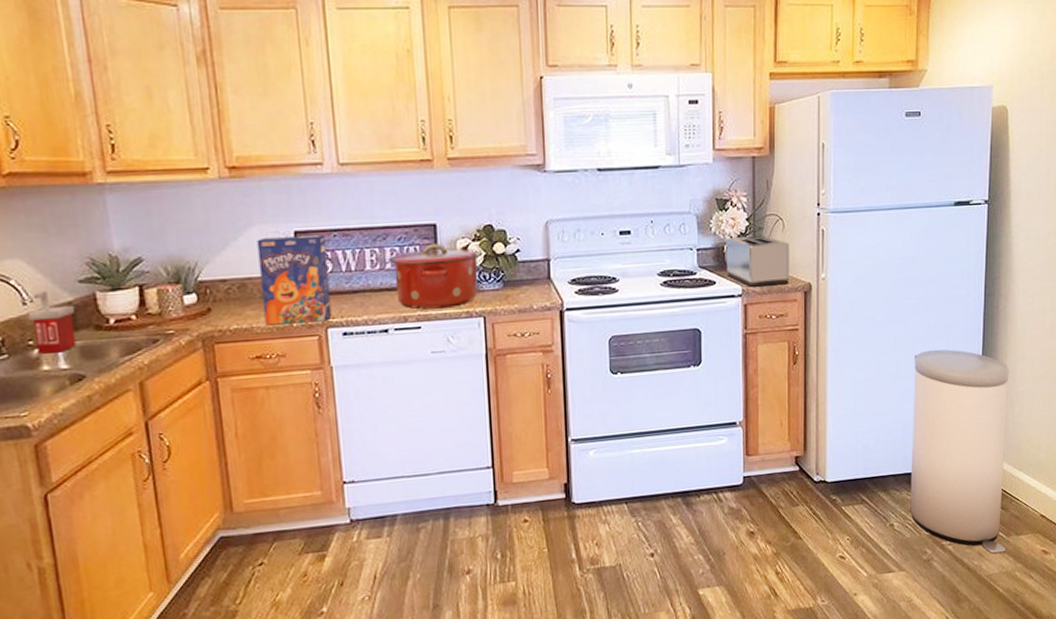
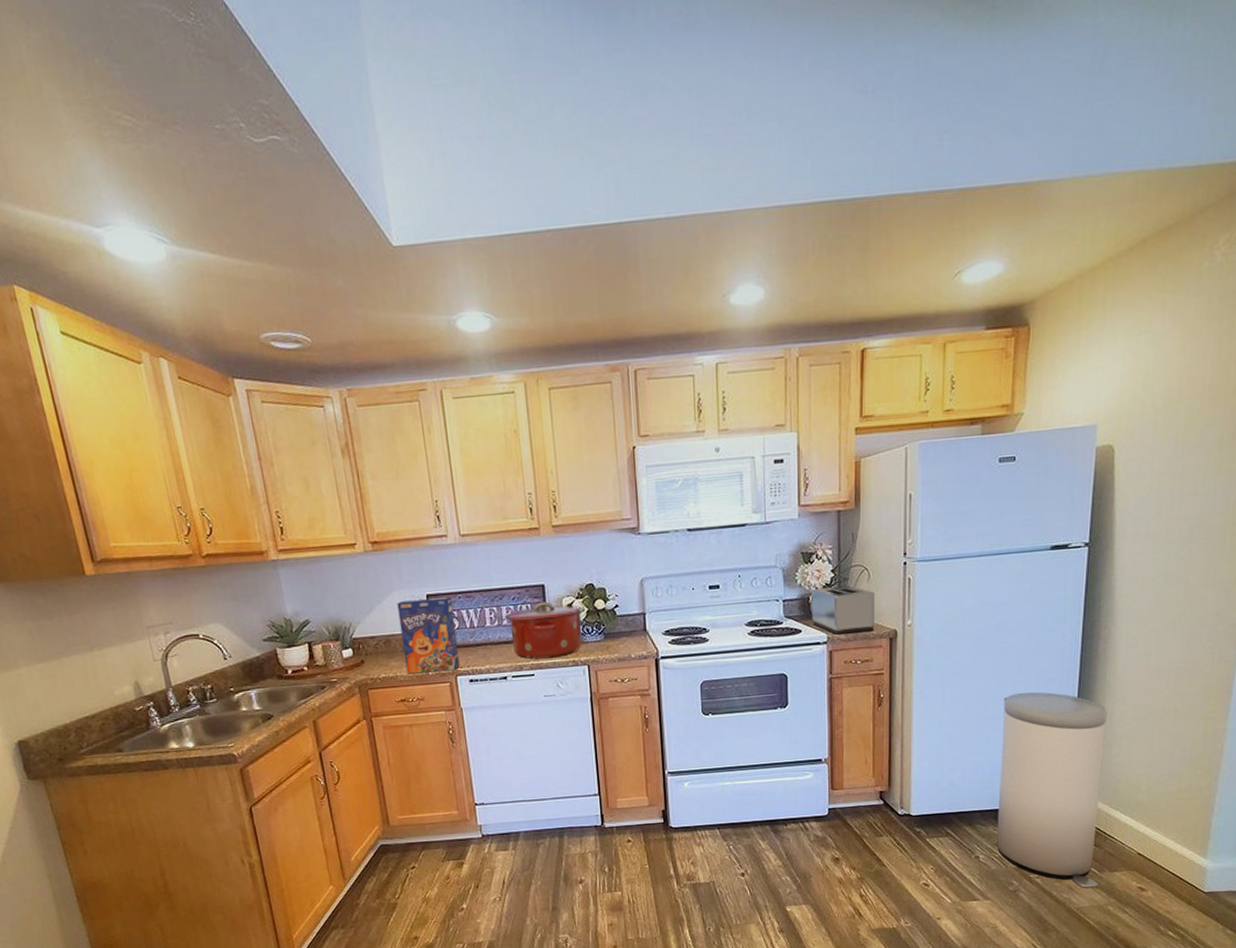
soap dispenser: present [29,291,77,354] -> none [229,648,265,698]

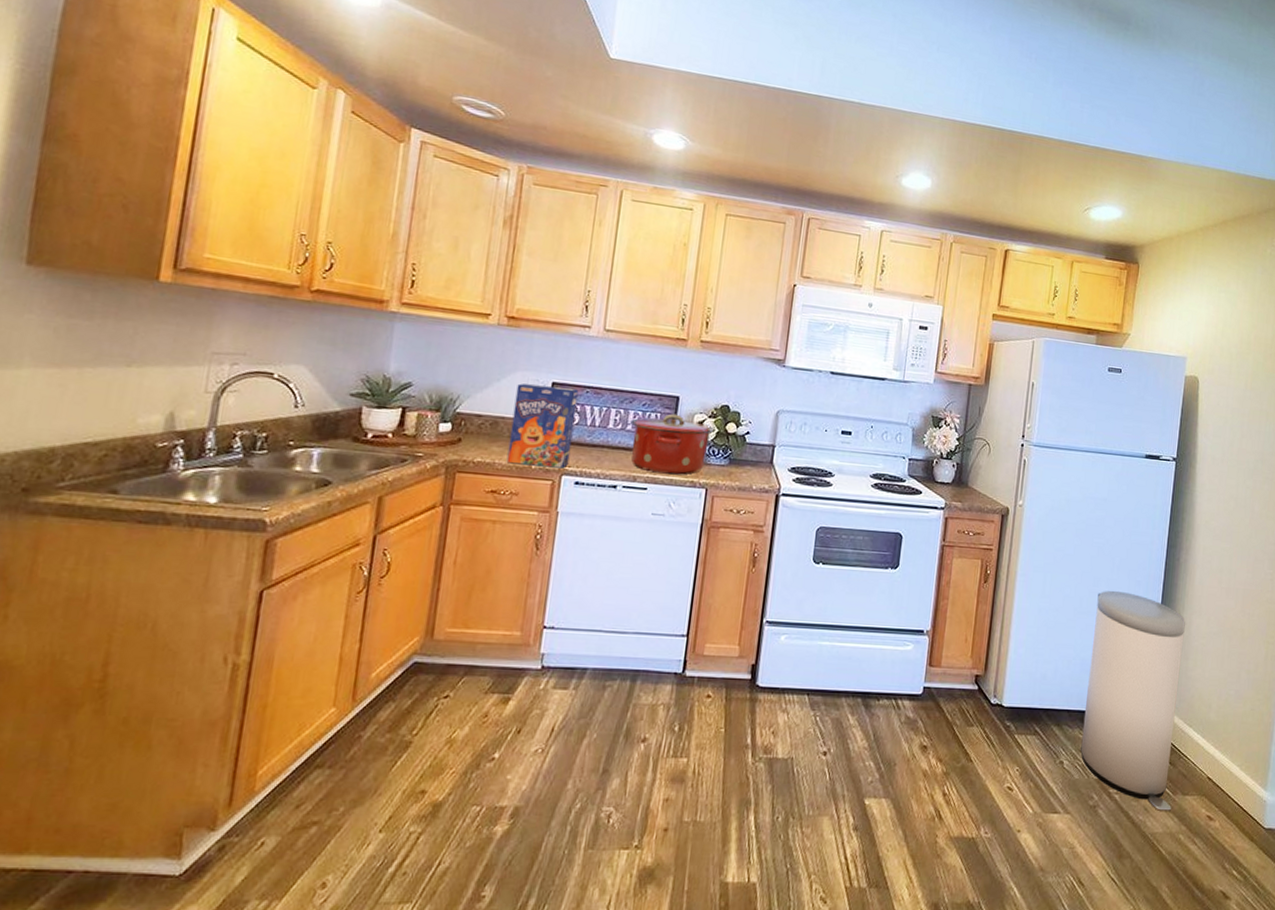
toaster: present [811,586,875,636] -> none [933,453,993,505]

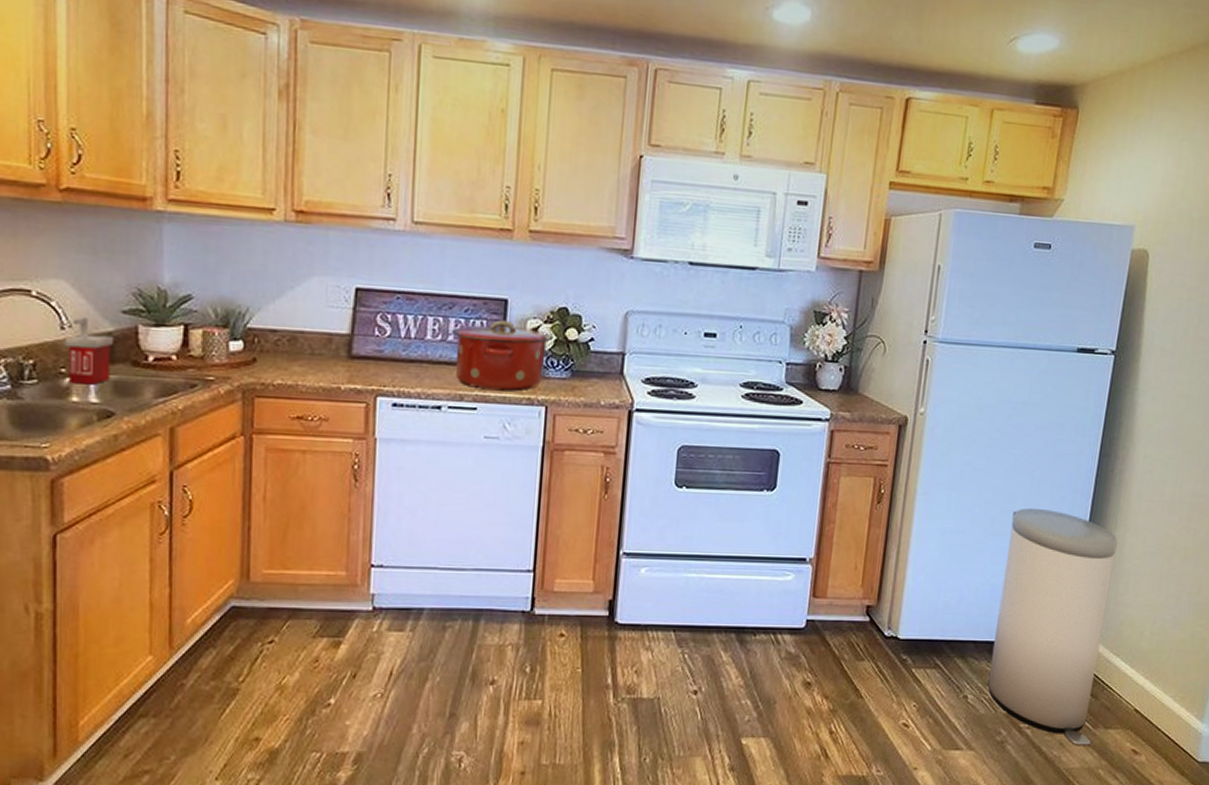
soap dispenser: none [295,398,339,457] -> present [65,317,113,385]
cereal box: present [506,383,579,469] -> none [311,291,388,389]

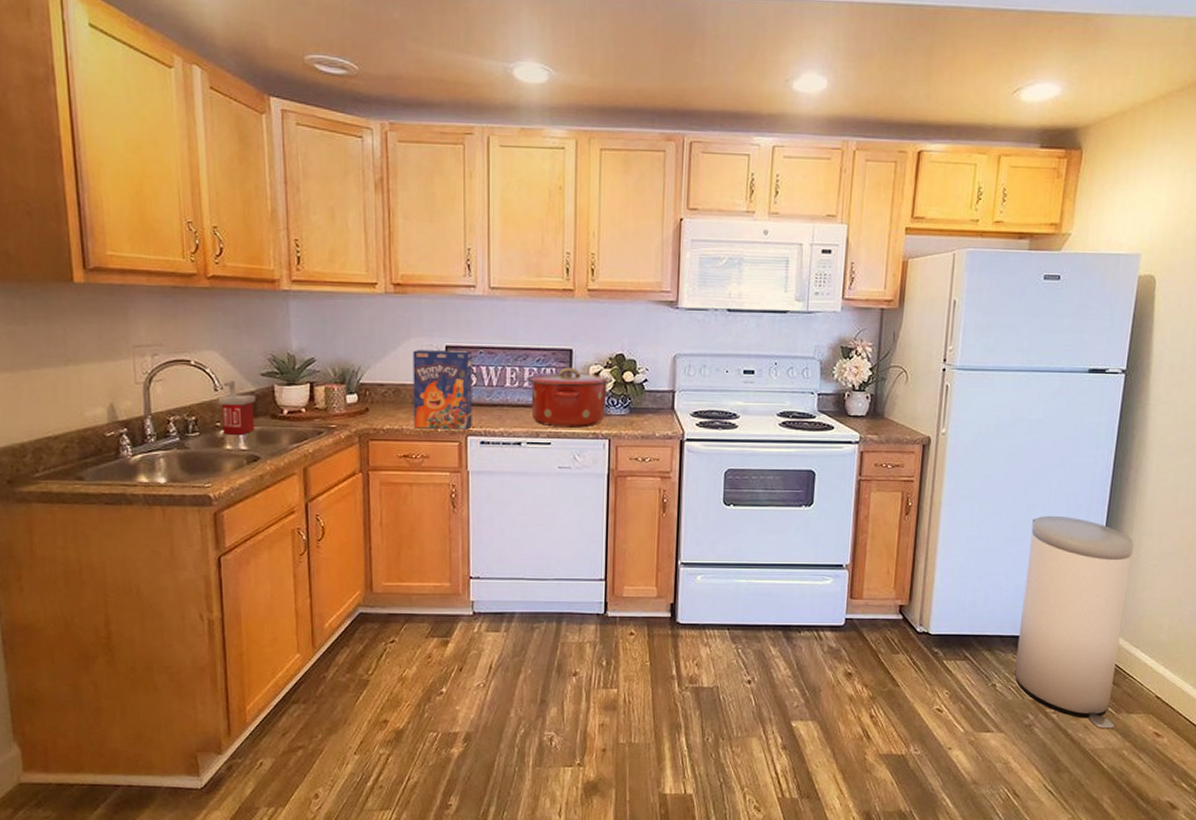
cereal box: none [311,291,388,389] -> present [413,350,472,430]

